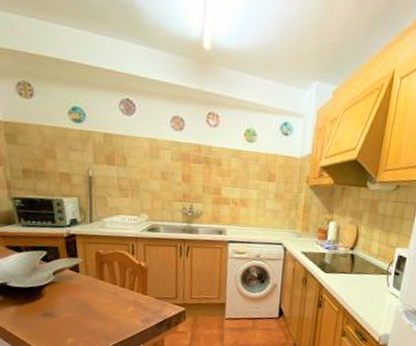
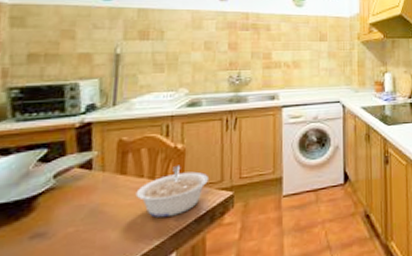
legume: none [112,279,166,318] -> present [135,165,208,218]

